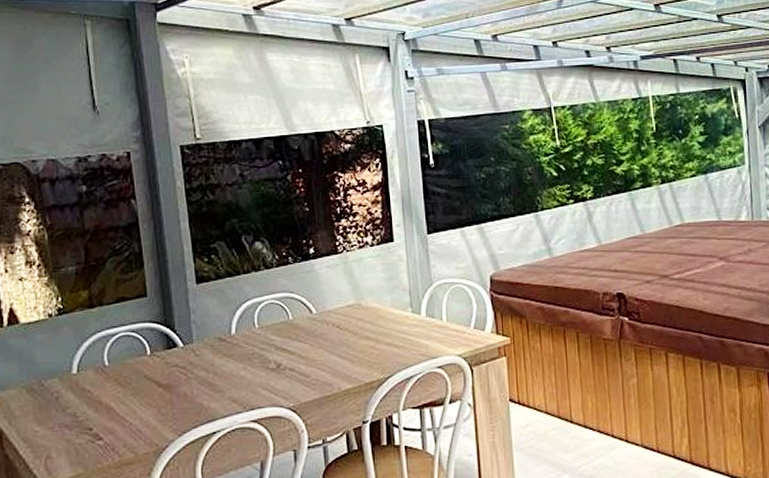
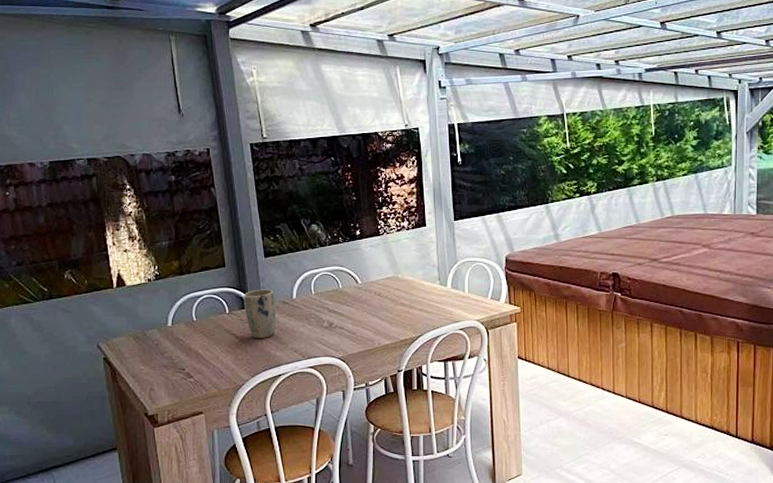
plant pot: none [169,323,210,386] -> present [243,289,276,338]

